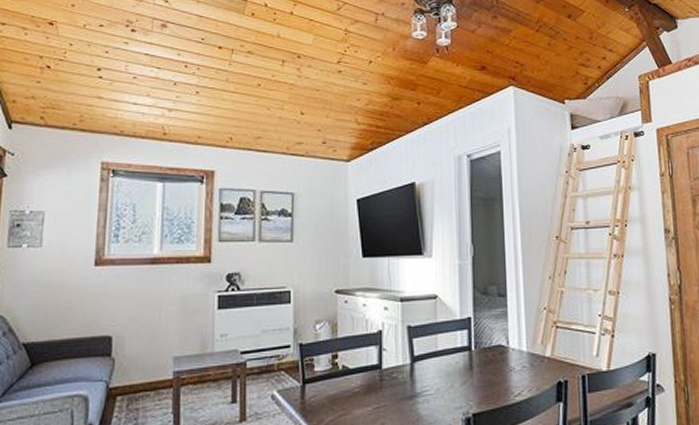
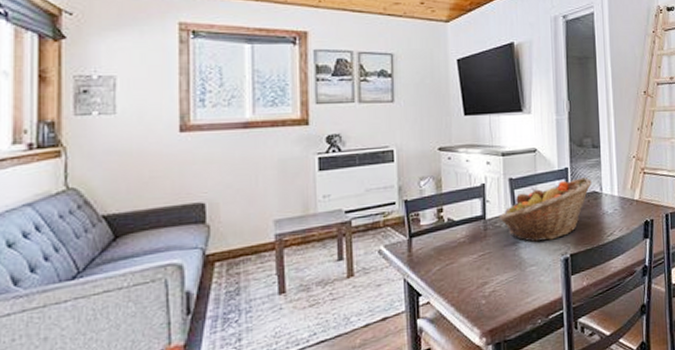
fruit basket: none [395,329,497,397] -> present [499,177,592,242]

